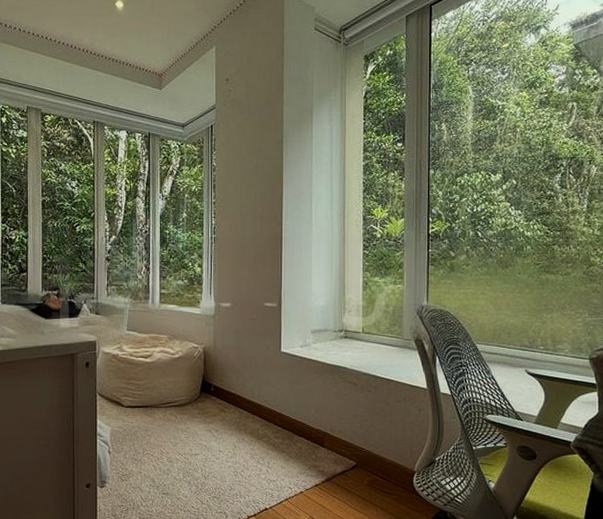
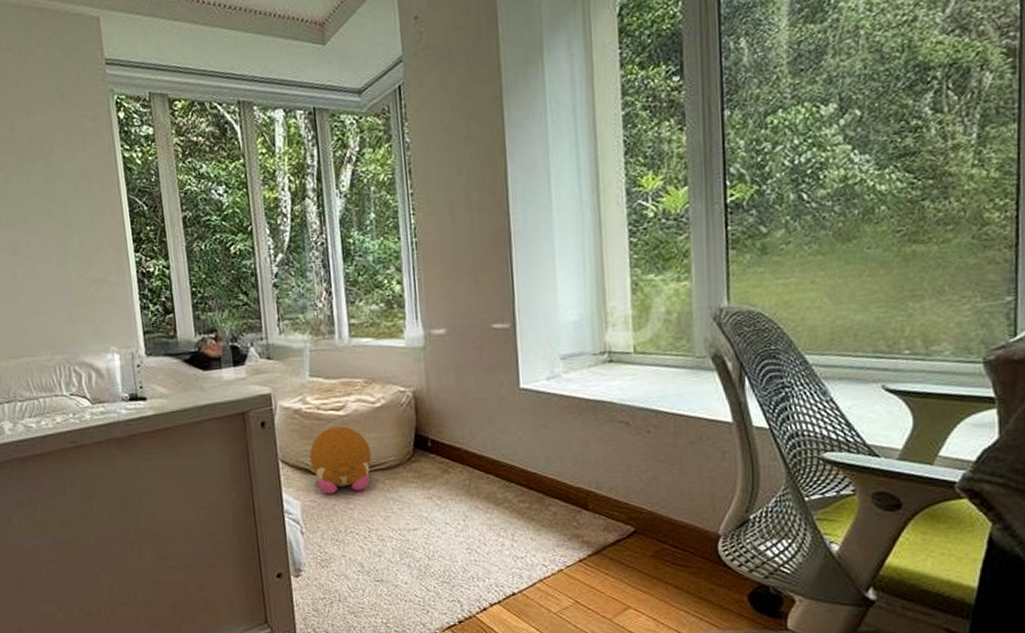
plush toy: none [121,370,169,423] -> present [309,426,372,494]

